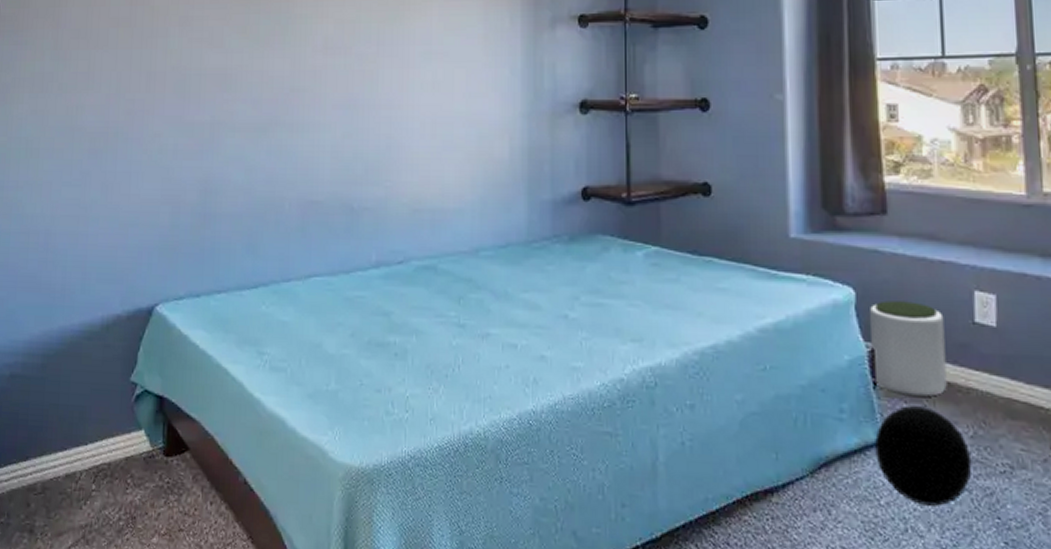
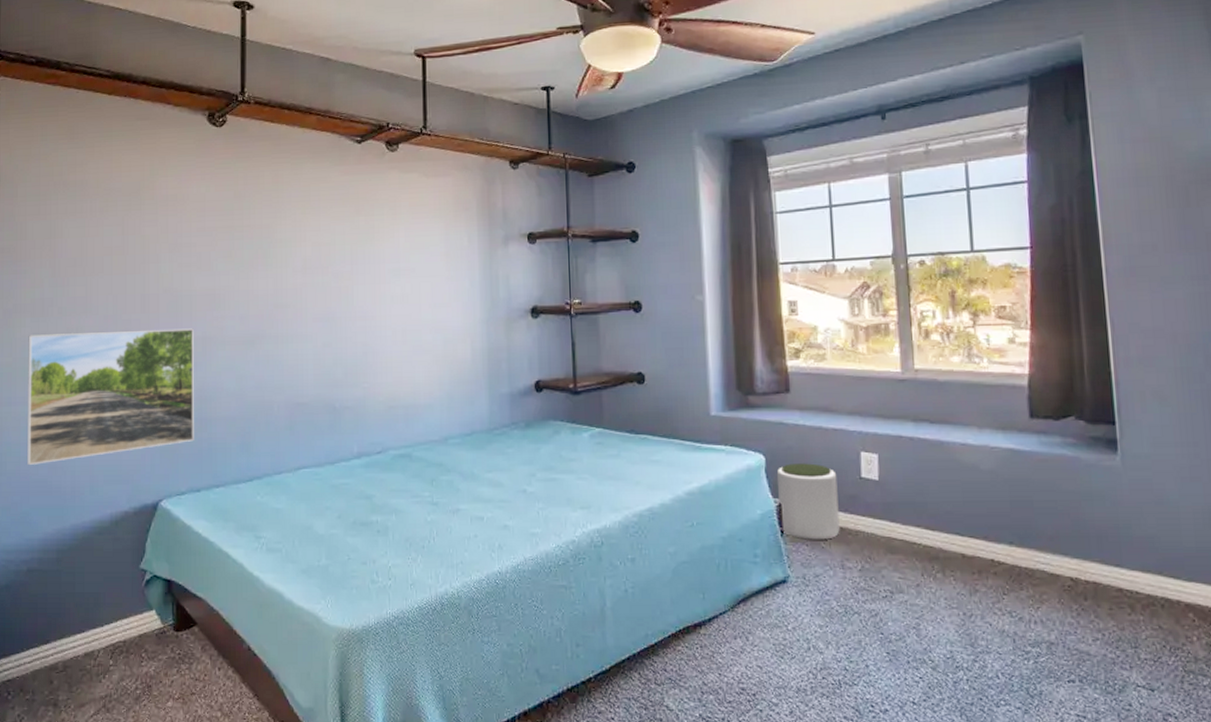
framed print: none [16,111,201,258] -> present [27,328,194,466]
ball: present [875,406,972,506] -> none [783,548,861,628]

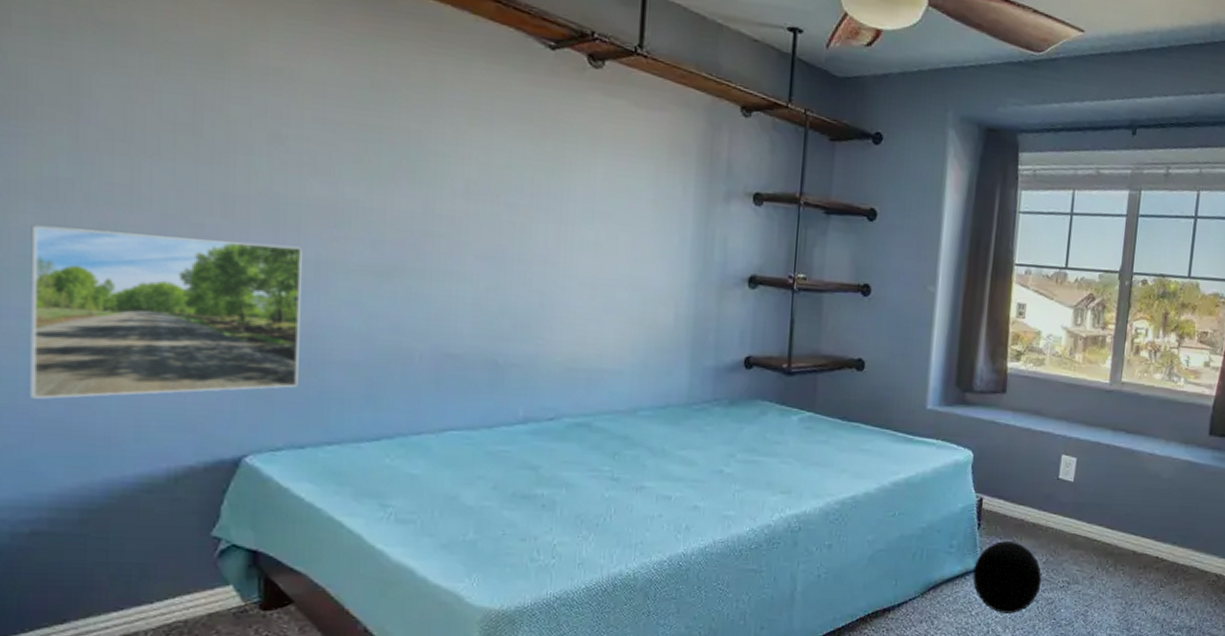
plant pot: present [776,463,840,540] -> none [978,461,1037,534]
ball: none [783,548,861,628] -> present [972,541,1042,613]

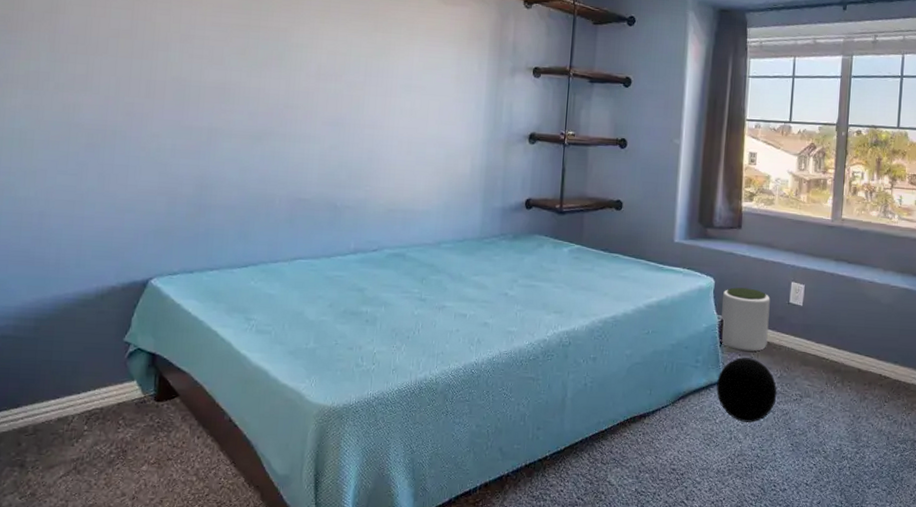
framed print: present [30,225,302,400] -> none [8,106,200,235]
plant pot: none [978,461,1037,534] -> present [720,287,770,352]

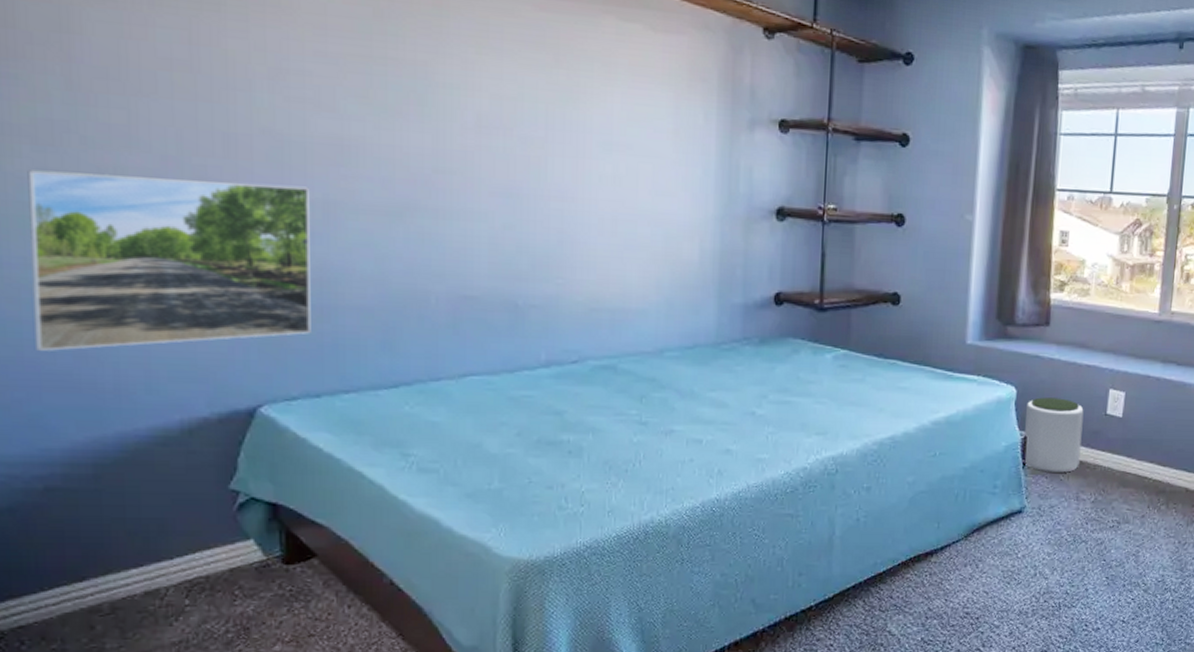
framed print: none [8,106,200,235] -> present [27,170,311,352]
ball: present [716,357,777,422] -> none [1018,480,1091,555]

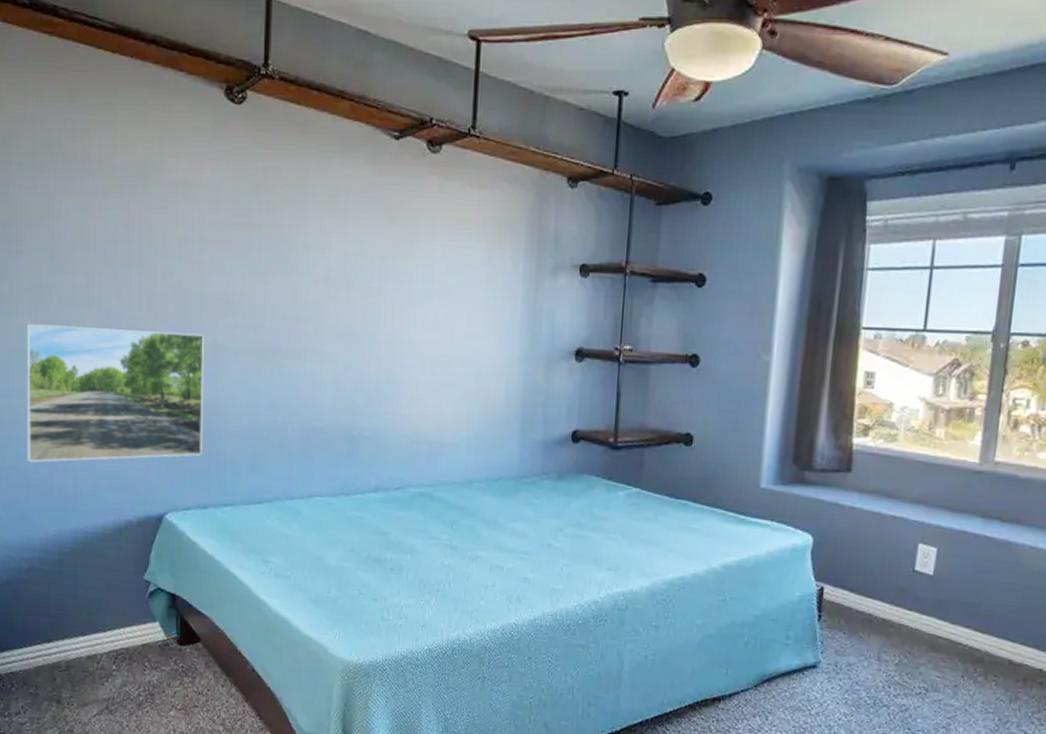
plant pot: present [1023,397,1084,473] -> none [818,547,889,630]

